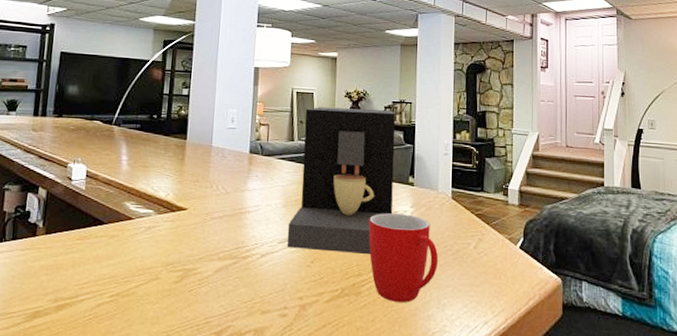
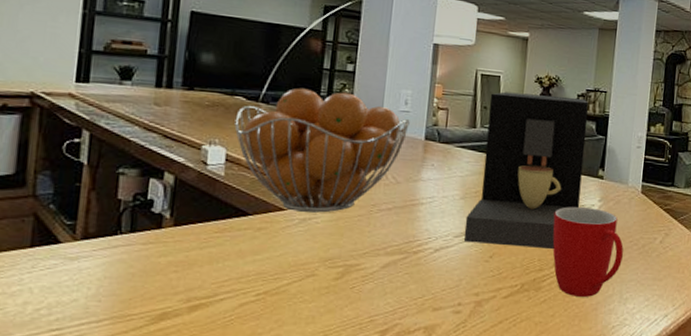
fruit basket: none [93,111,236,221] -> present [234,87,410,213]

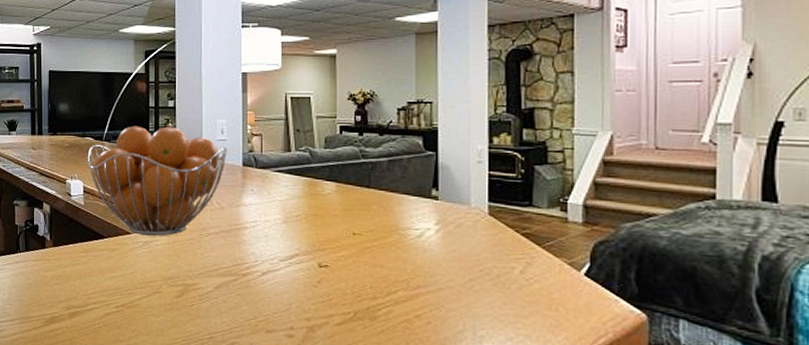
coffee maker: present [464,91,588,250] -> none [289,112,413,277]
mug: present [552,207,624,297] -> none [383,231,472,331]

